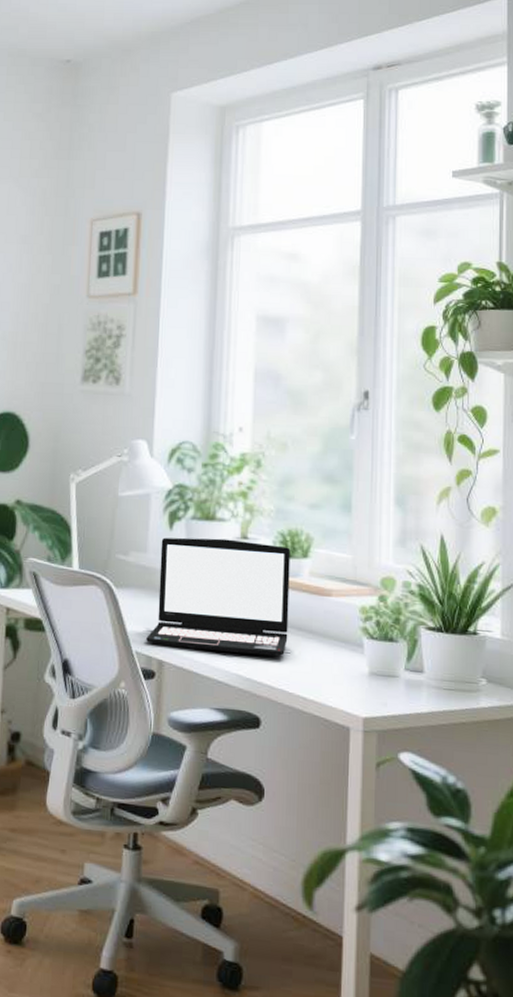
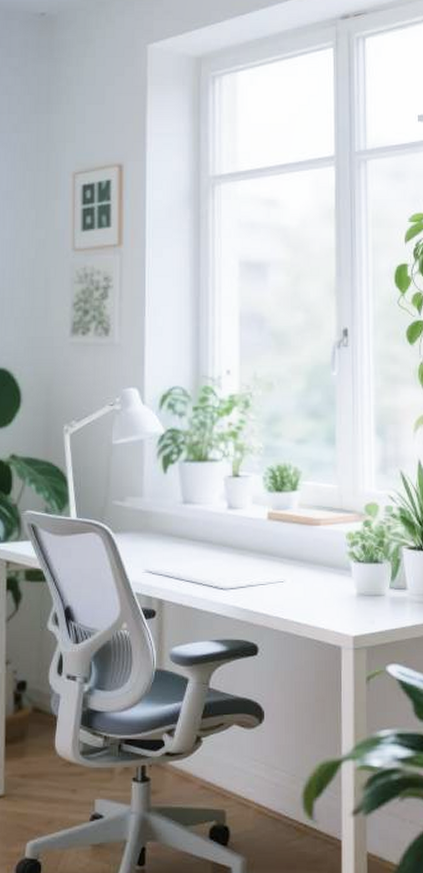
laptop: present [146,537,290,657] -> none [146,478,281,587]

